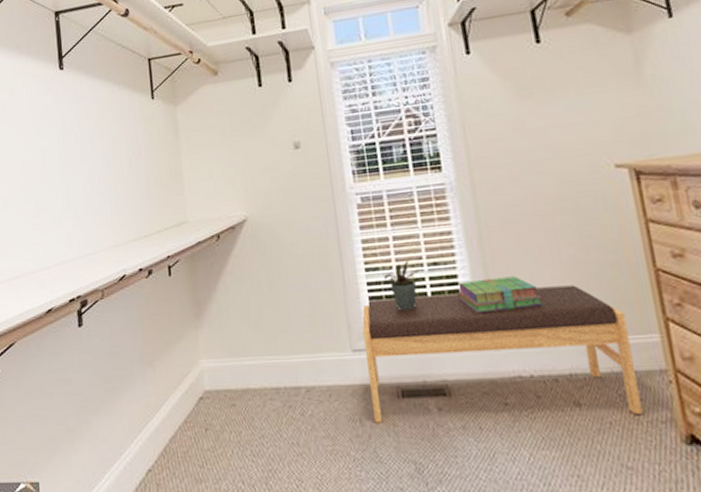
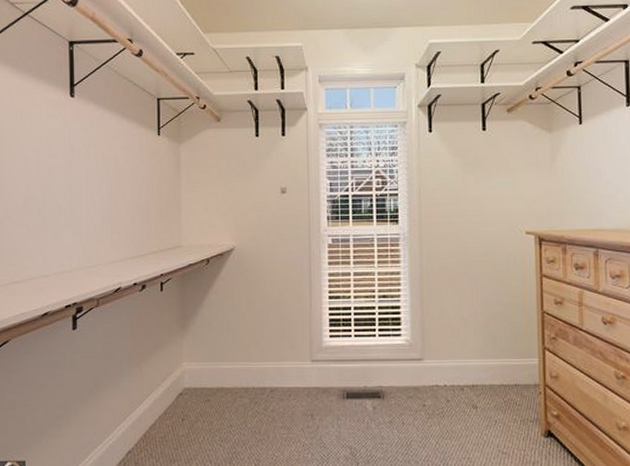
bench: present [362,285,643,423] -> none [321,319,518,417]
potted plant: present [384,261,420,311] -> none [344,293,372,332]
stack of books: present [458,276,542,314] -> none [399,310,461,337]

